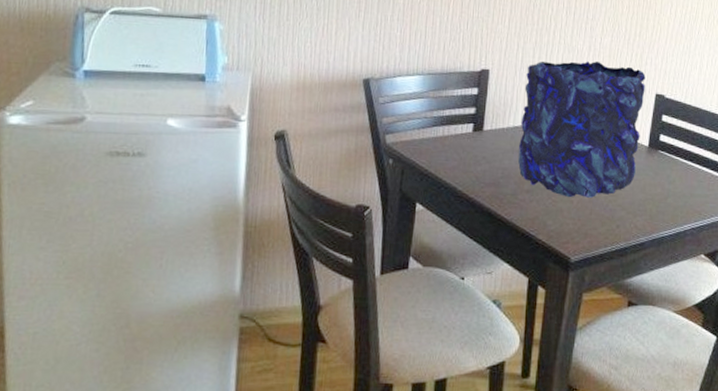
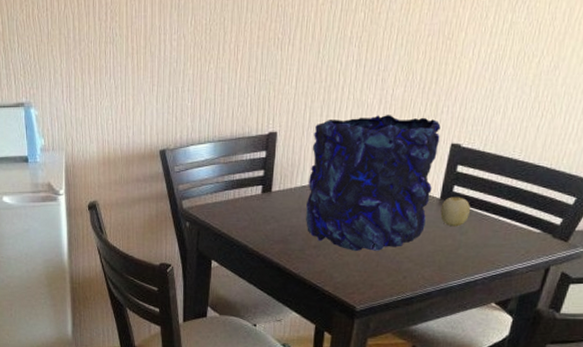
fruit: none [649,145,676,176] -> present [440,197,470,227]

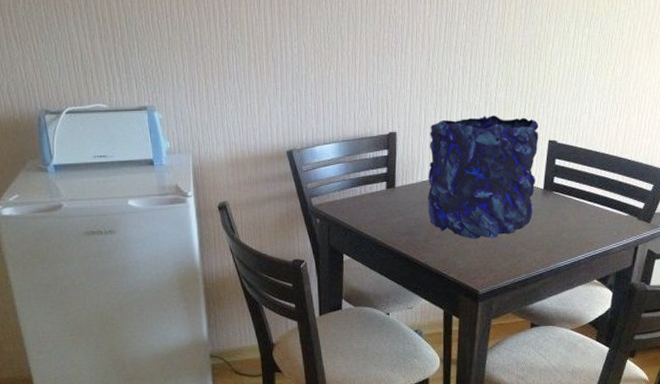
fruit: present [440,197,470,227] -> none [545,187,569,214]

